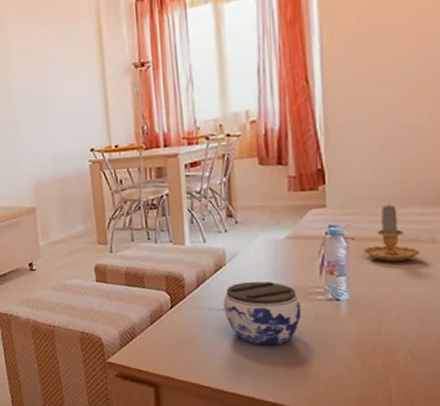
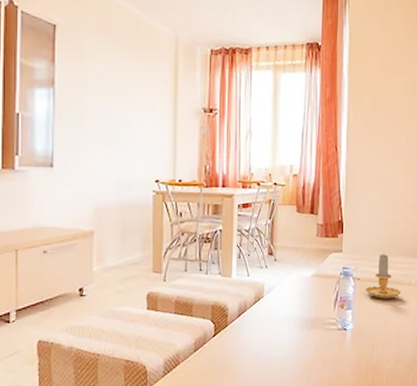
jar: present [223,281,301,346] -> none [259,312,318,370]

